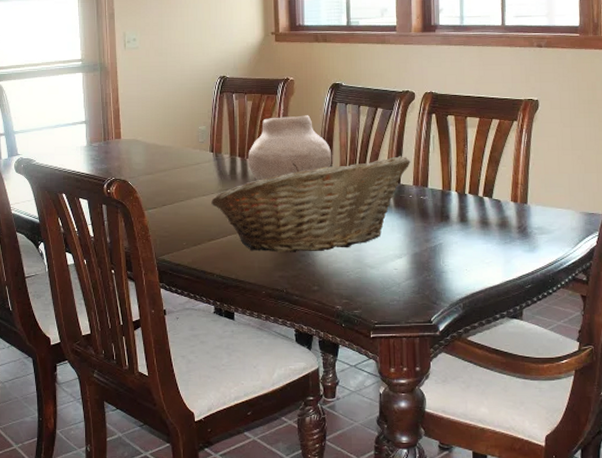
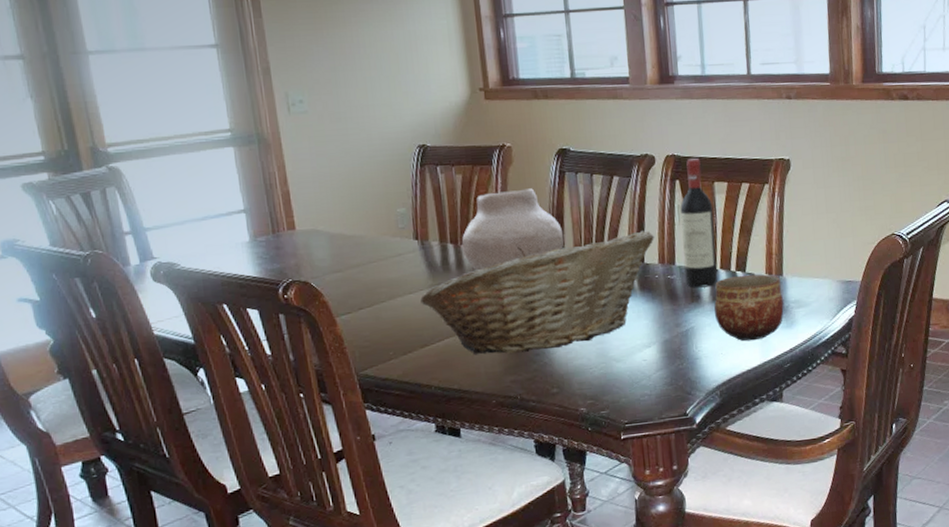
wine bottle: none [435,96,466,209] -> present [680,158,718,288]
bowl: none [462,200,527,261] -> present [714,274,784,342]

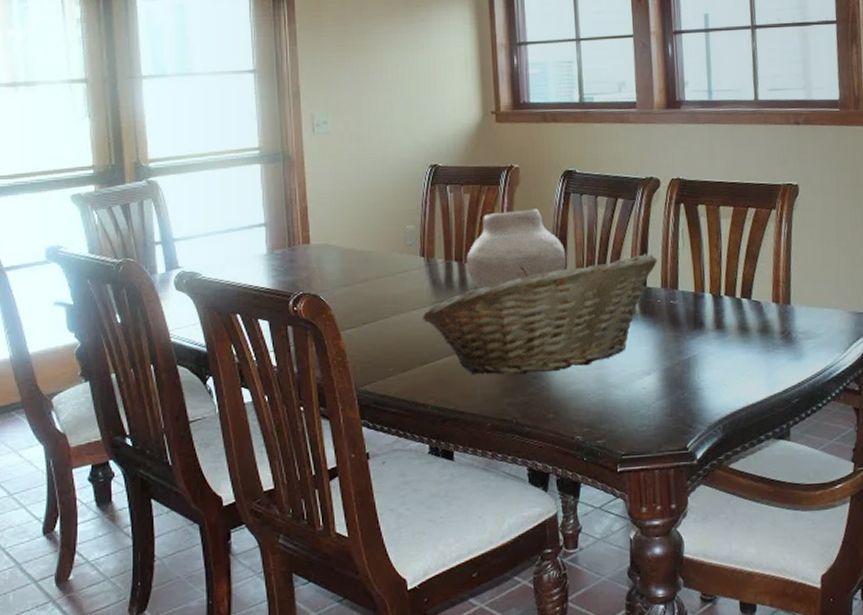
wine bottle: present [680,158,718,288] -> none [684,182,722,314]
bowl: present [714,274,784,342] -> none [718,302,792,373]

